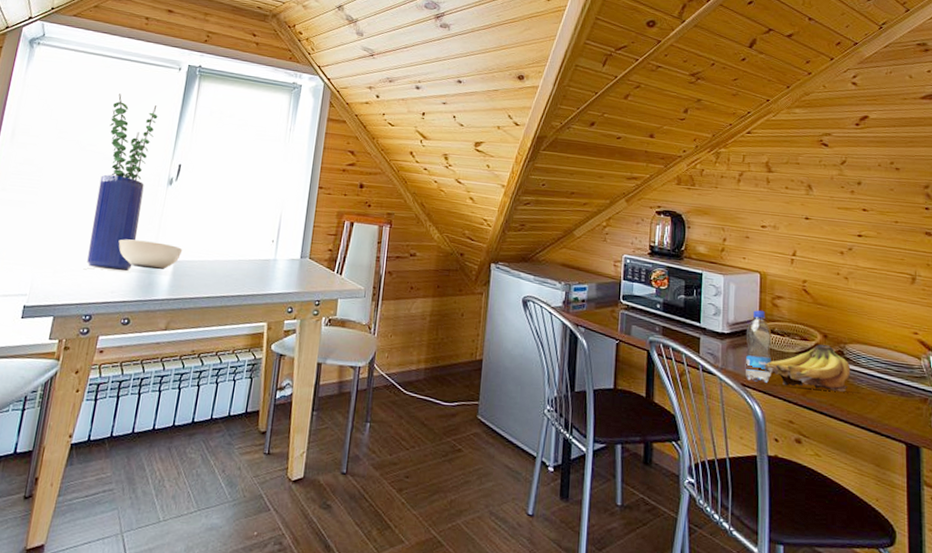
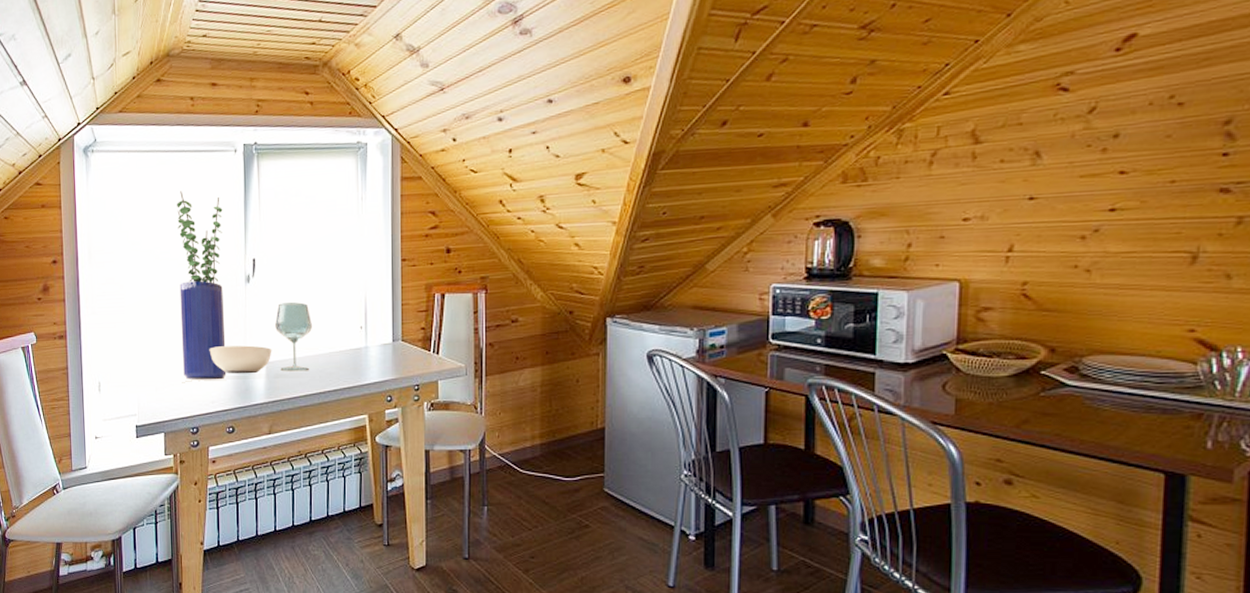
wine glass: none [187,208,227,275] -> present [275,302,312,373]
bottle: present [745,310,772,383] -> none [936,329,975,419]
fruit: present [764,344,851,392] -> none [962,362,1089,418]

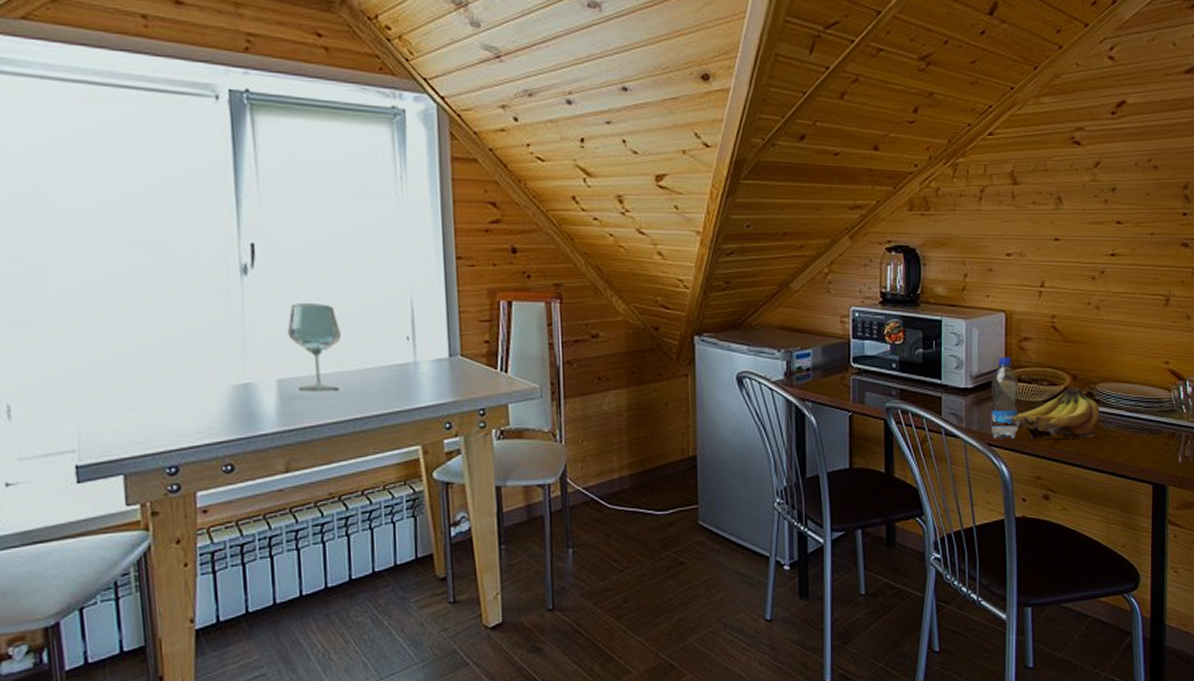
vase: present [177,191,227,381] -> none [127,143,219,403]
bowl: present [209,345,272,374] -> none [189,357,286,395]
bottle: none [936,329,975,419] -> present [990,357,1019,440]
fruit: none [962,362,1089,418] -> present [1010,388,1100,439]

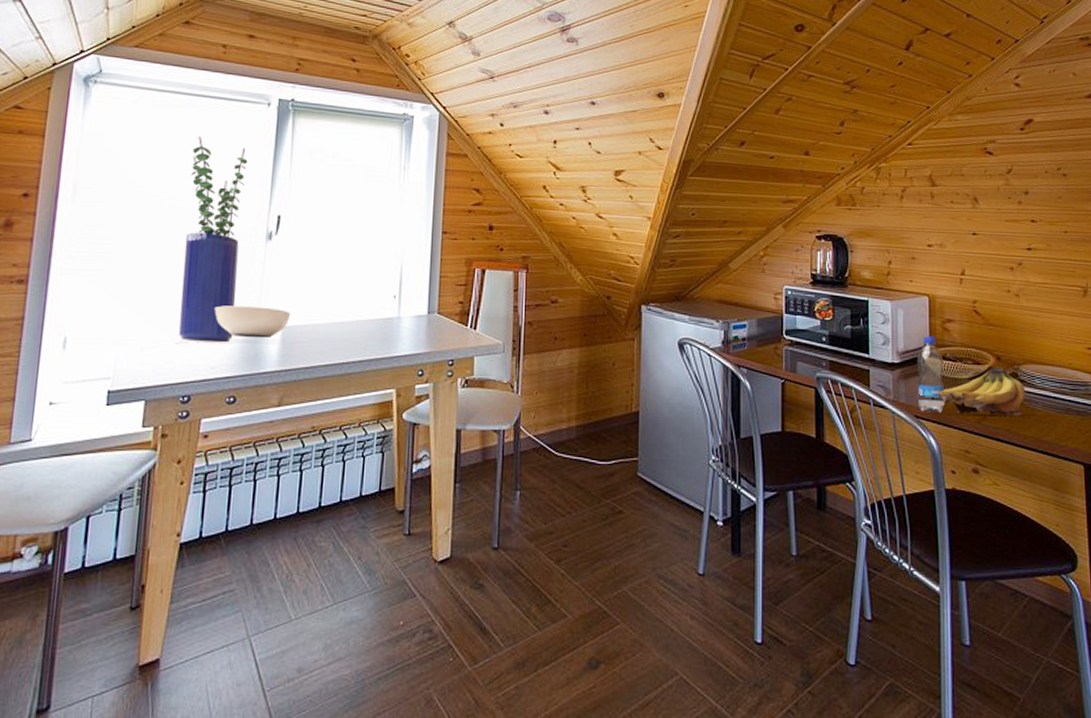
vase: none [127,143,219,403] -> present [179,137,248,343]
bowl: none [189,357,286,395] -> present [214,305,291,339]
wine glass: present [288,304,341,394] -> none [297,265,340,340]

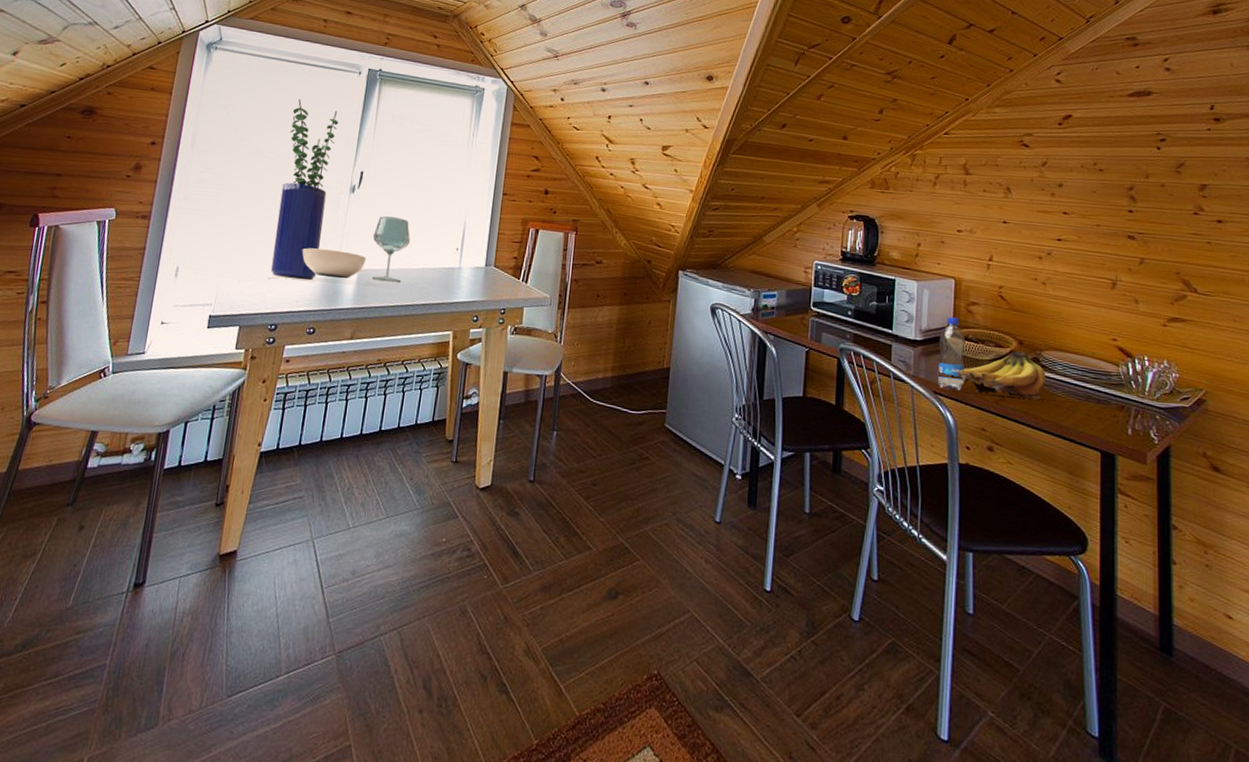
wine glass: none [297,265,340,340] -> present [372,216,410,284]

